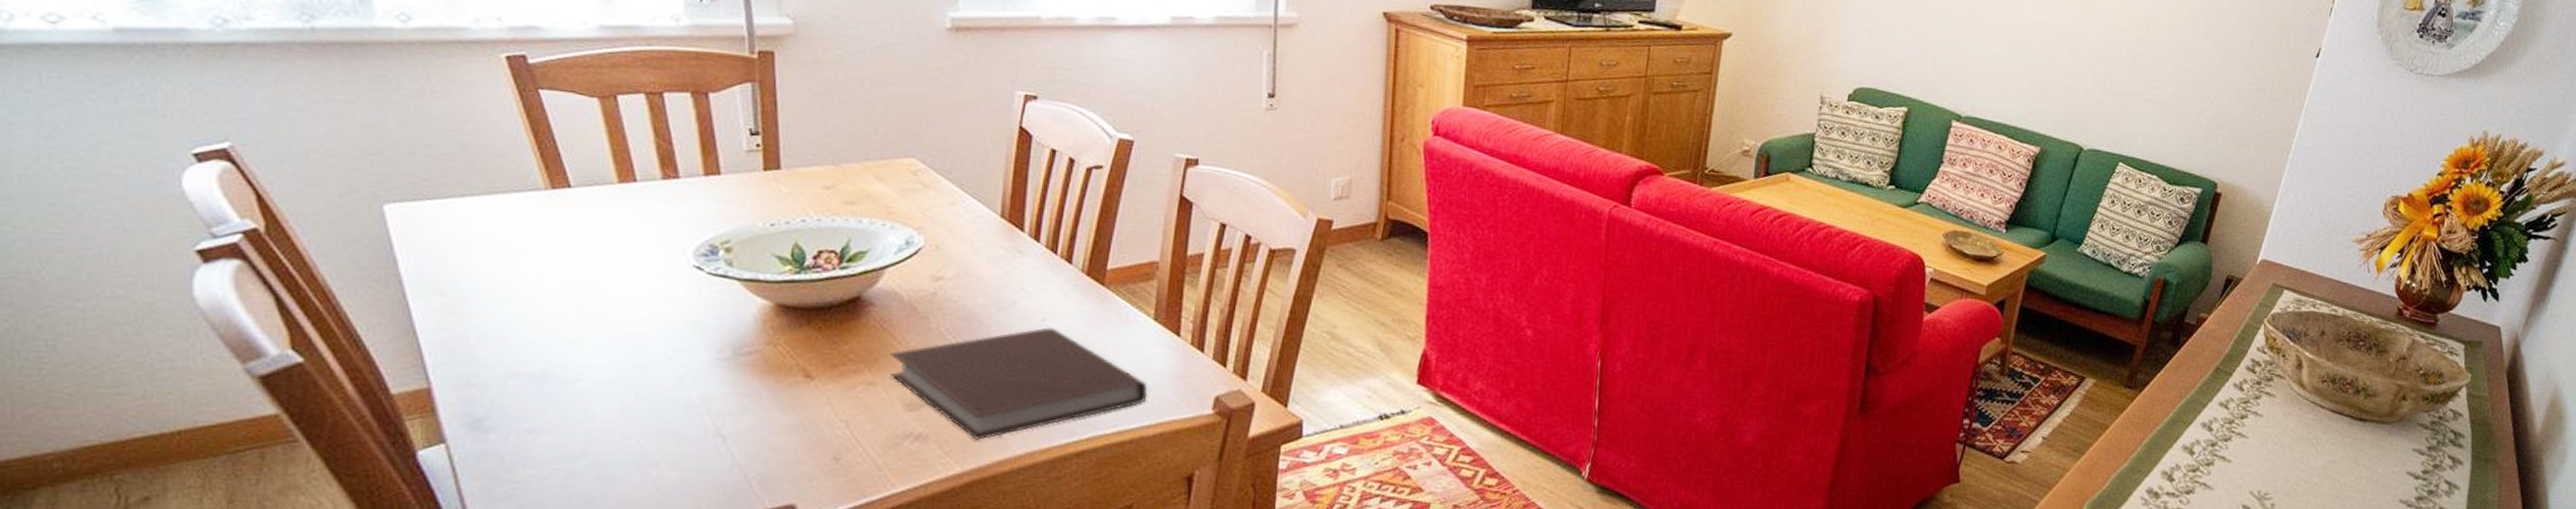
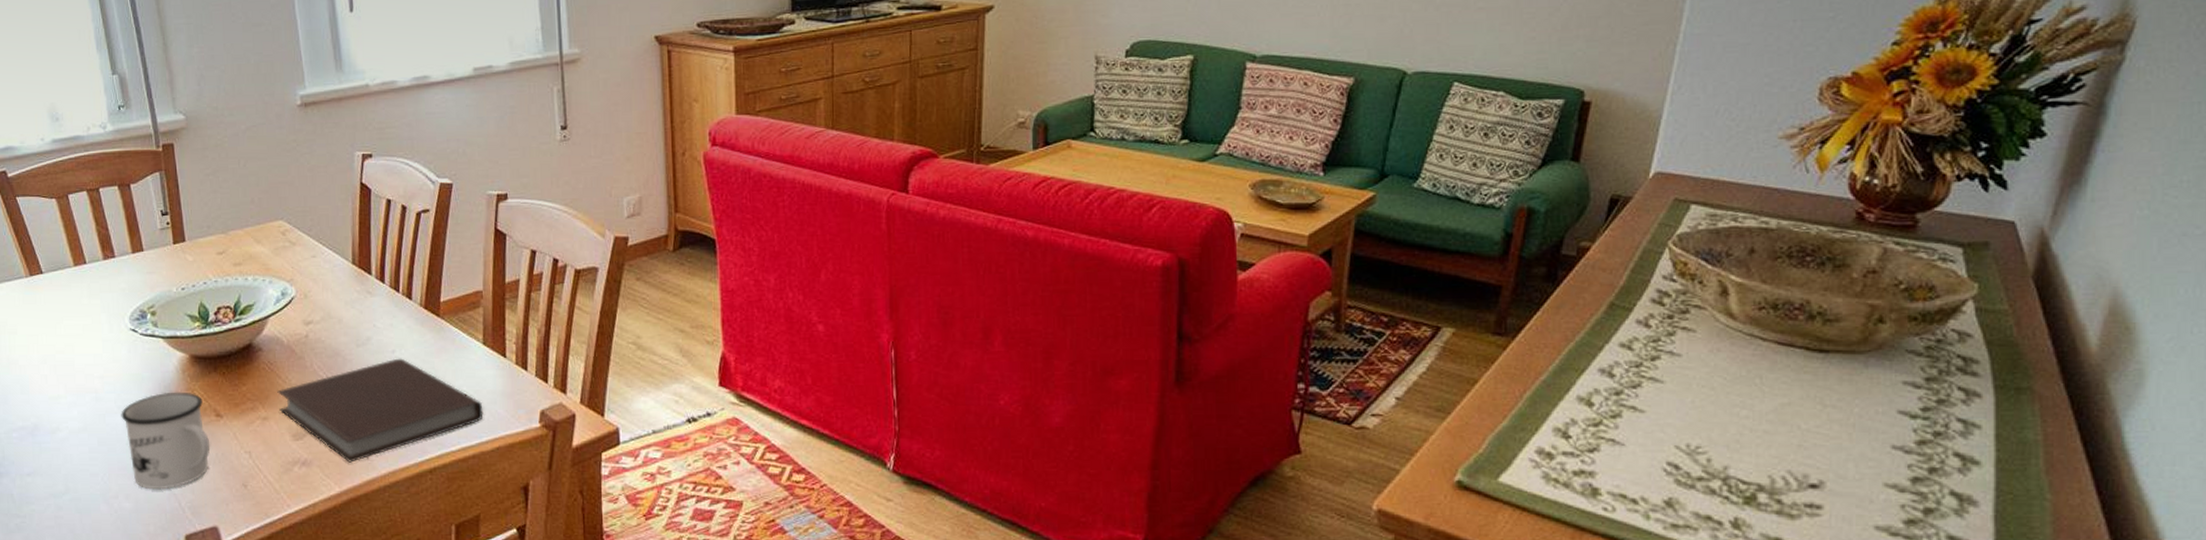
mug: none [671,345,794,459] -> present [121,391,211,490]

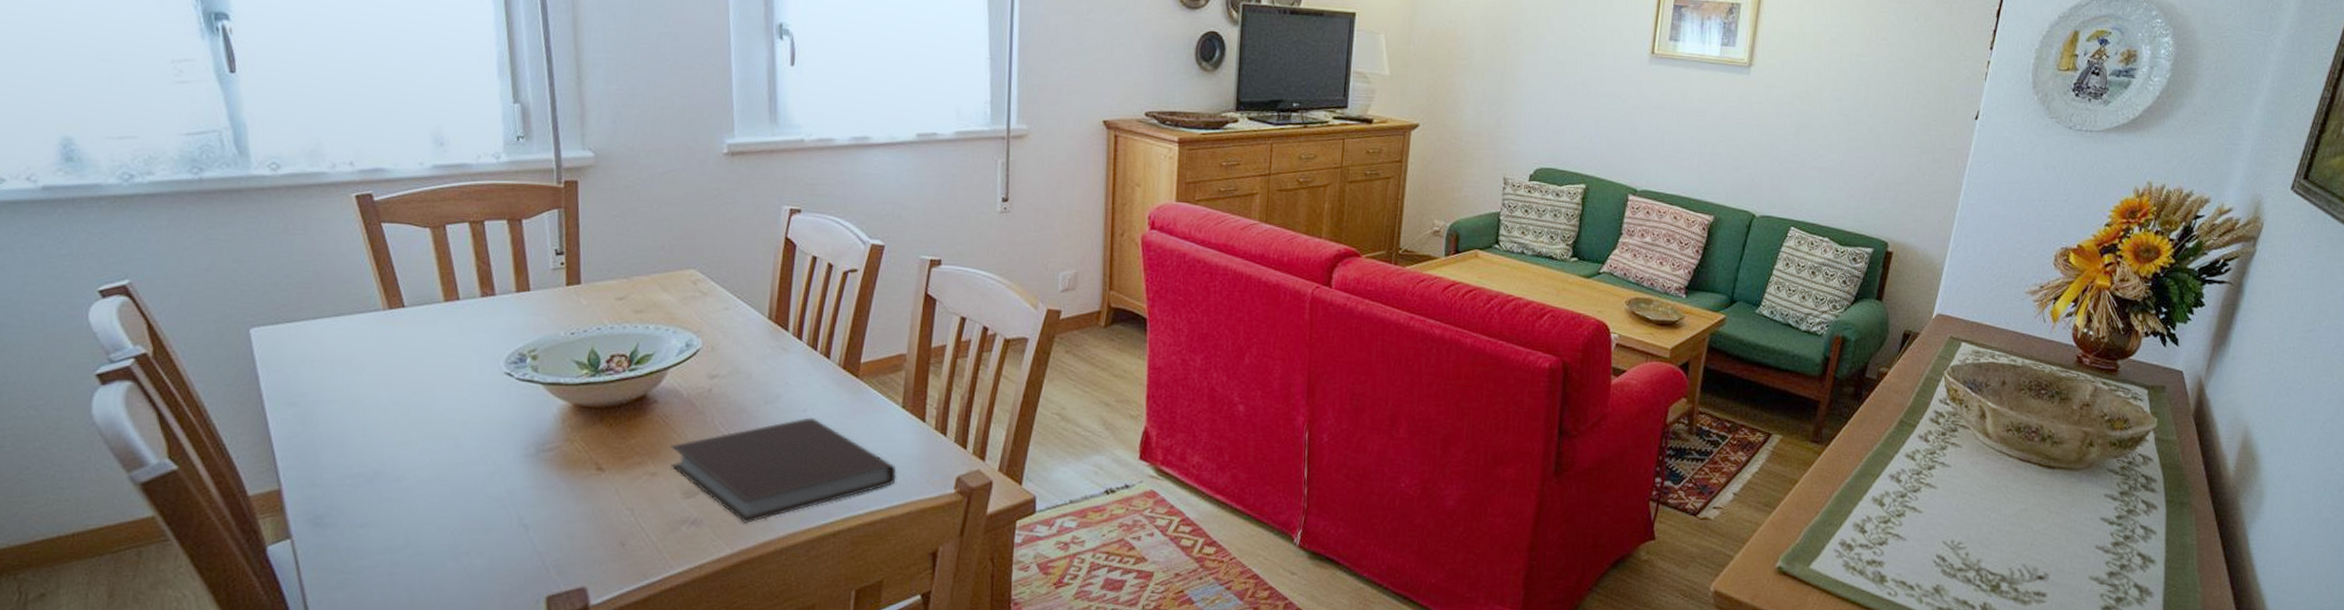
mug: present [121,391,211,490] -> none [483,442,587,547]

